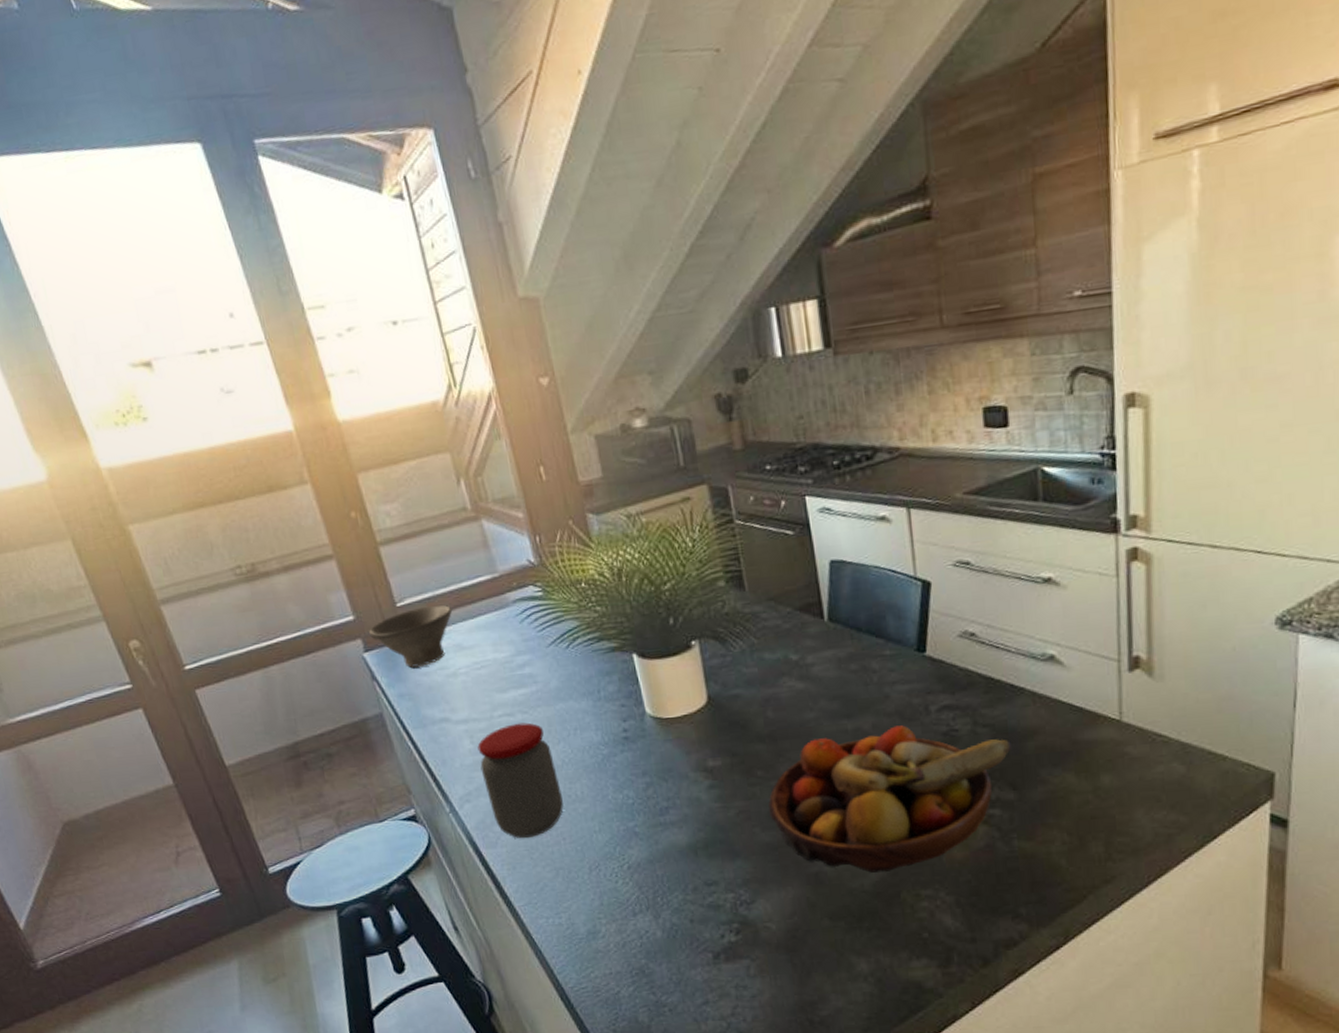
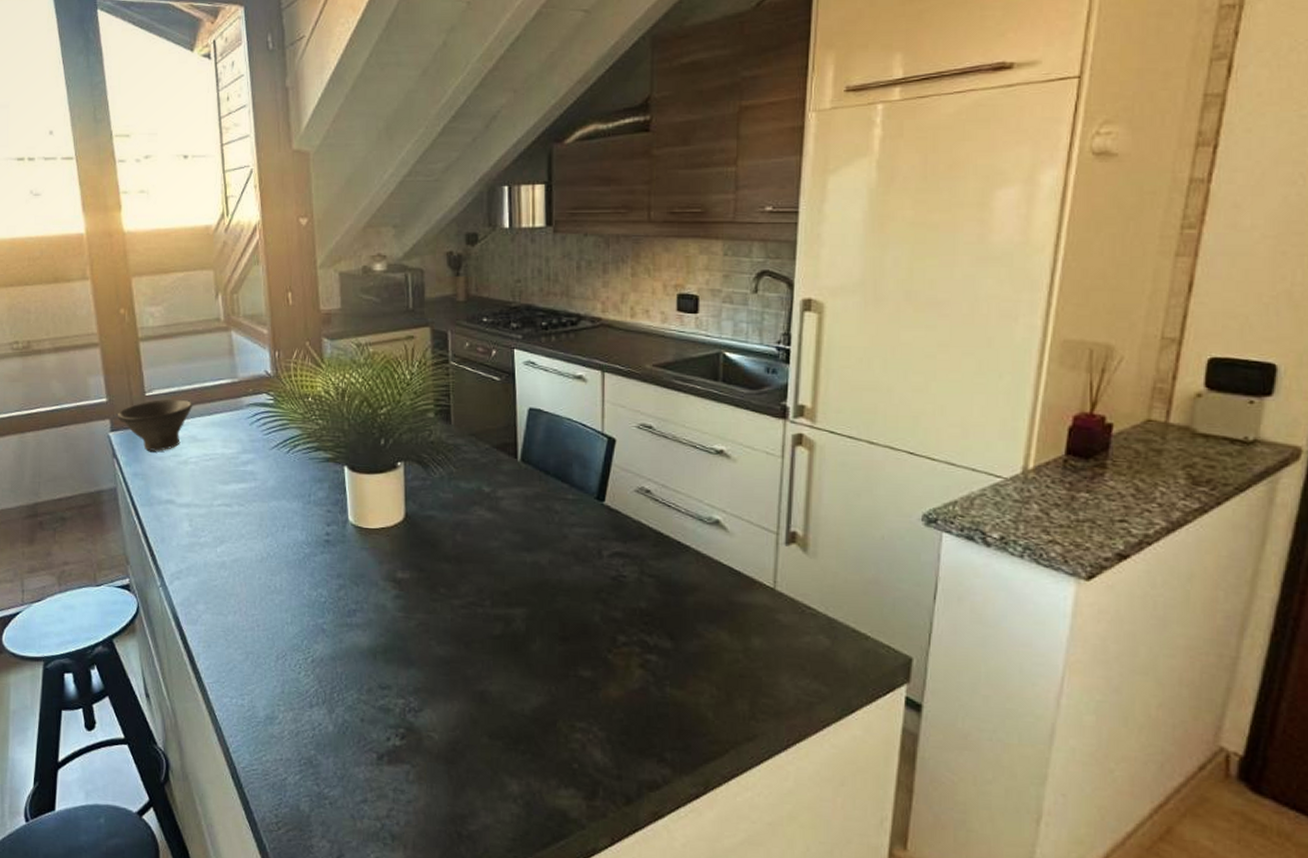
jar: present [477,722,564,839] -> none [194,514,263,621]
fruit bowl: present [768,725,1011,873] -> none [446,565,672,700]

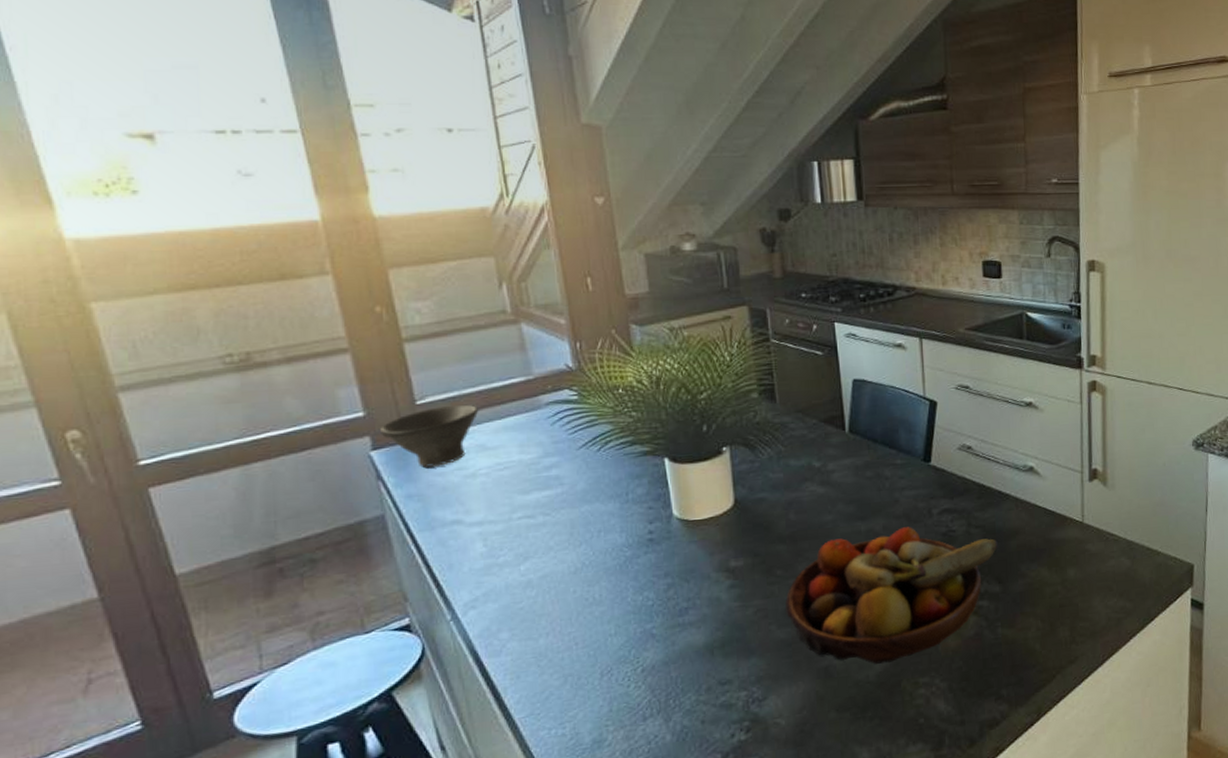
fruit bowl: none [446,565,672,700] -> present [785,527,998,664]

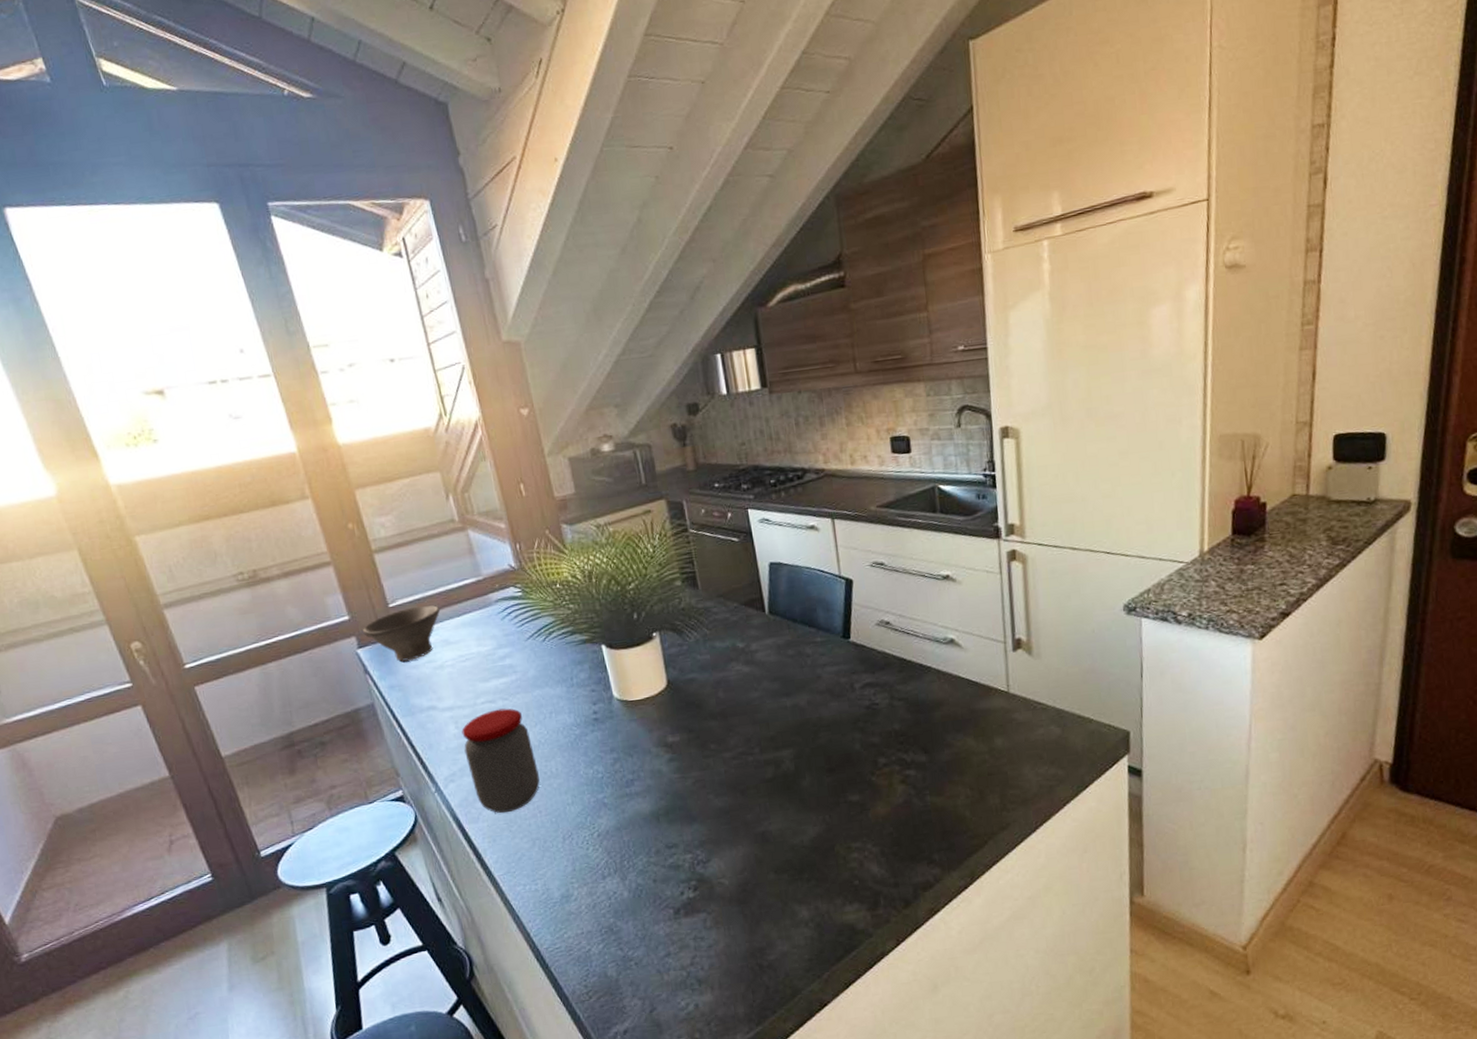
jar: none [491,524,579,646] -> present [461,708,540,814]
fruit bowl: present [785,527,998,664] -> none [720,701,922,830]

